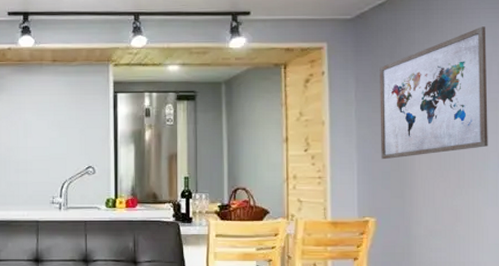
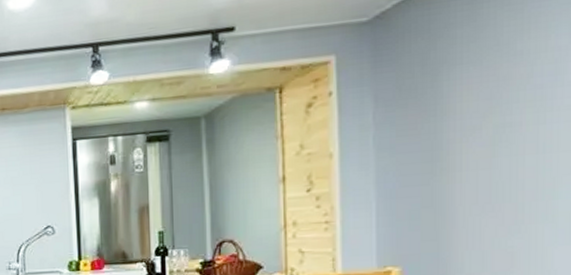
wall art: present [380,26,488,160] -> none [407,11,560,196]

